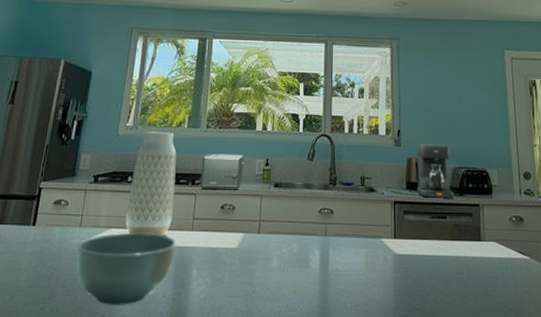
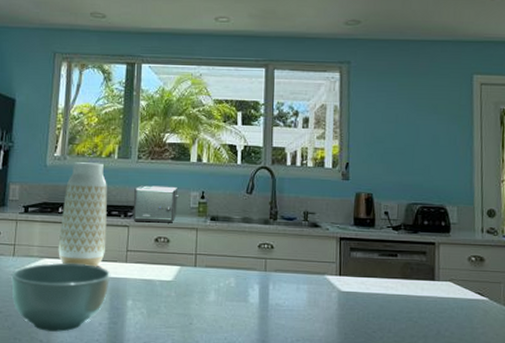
coffee maker: present [417,143,454,198] -> none [366,177,407,236]

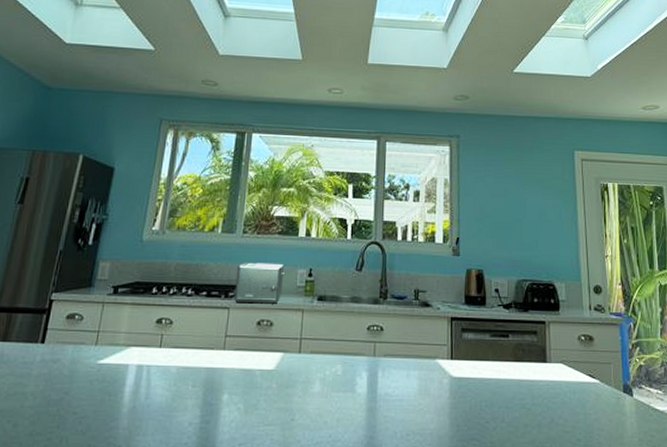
bowl: present [11,263,111,332] -> none [90,352,206,435]
vase: present [58,162,107,267] -> none [148,237,208,356]

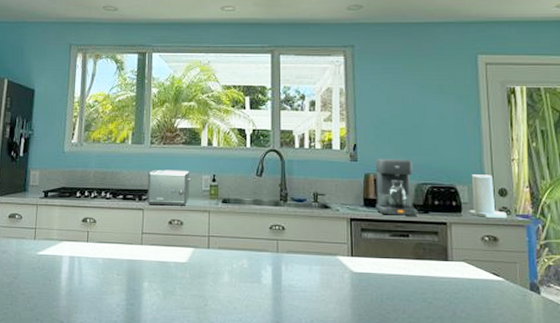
coffee maker: none [477,253,517,314] -> present [375,158,417,216]
paper towel: none [565,271,602,316] -> present [468,174,508,218]

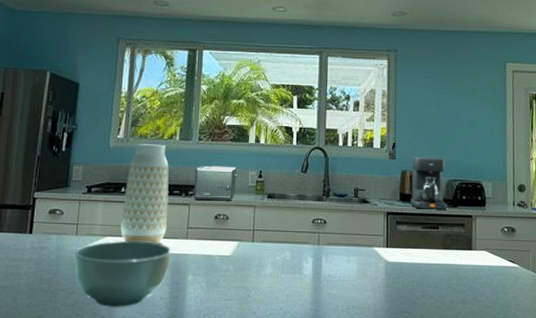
bowl: none [33,246,127,313] -> present [74,241,172,307]
vase: none [76,148,122,250] -> present [120,144,169,244]
paper towel: present [468,174,508,218] -> none [491,172,525,211]

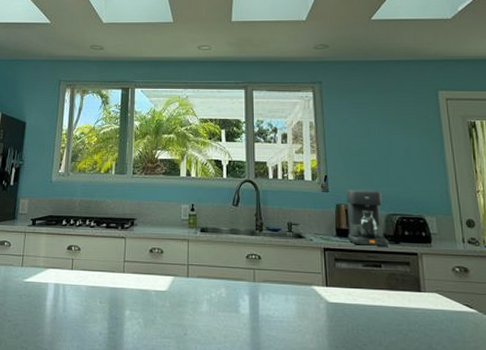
bowl: present [74,241,172,307] -> none [19,273,110,341]
vase: present [120,144,169,244] -> none [62,178,106,277]
toaster: present [194,165,238,201] -> none [129,199,171,235]

